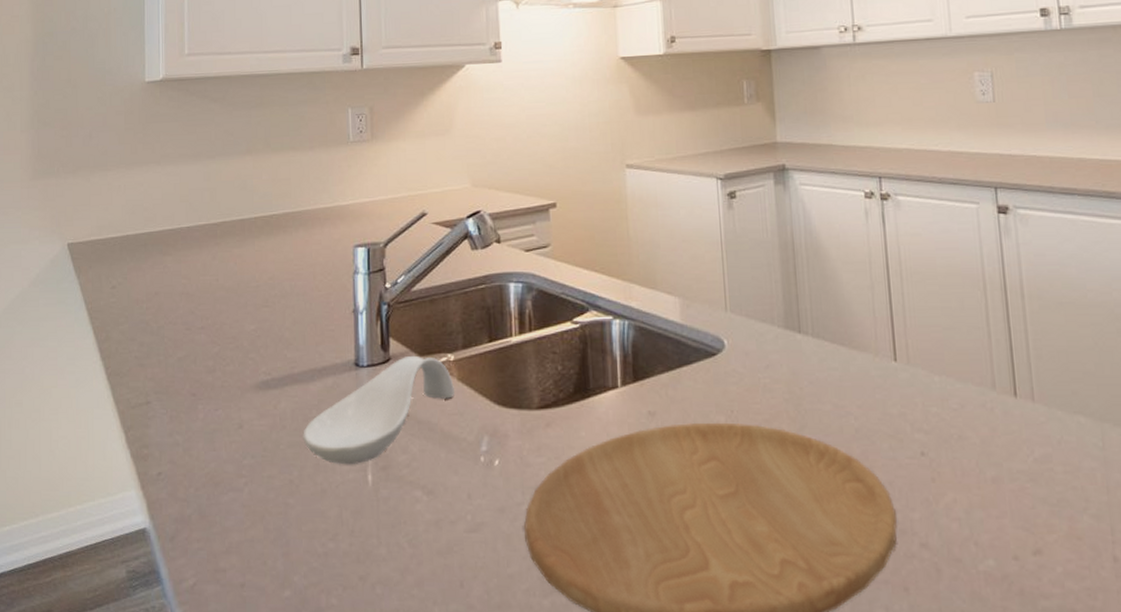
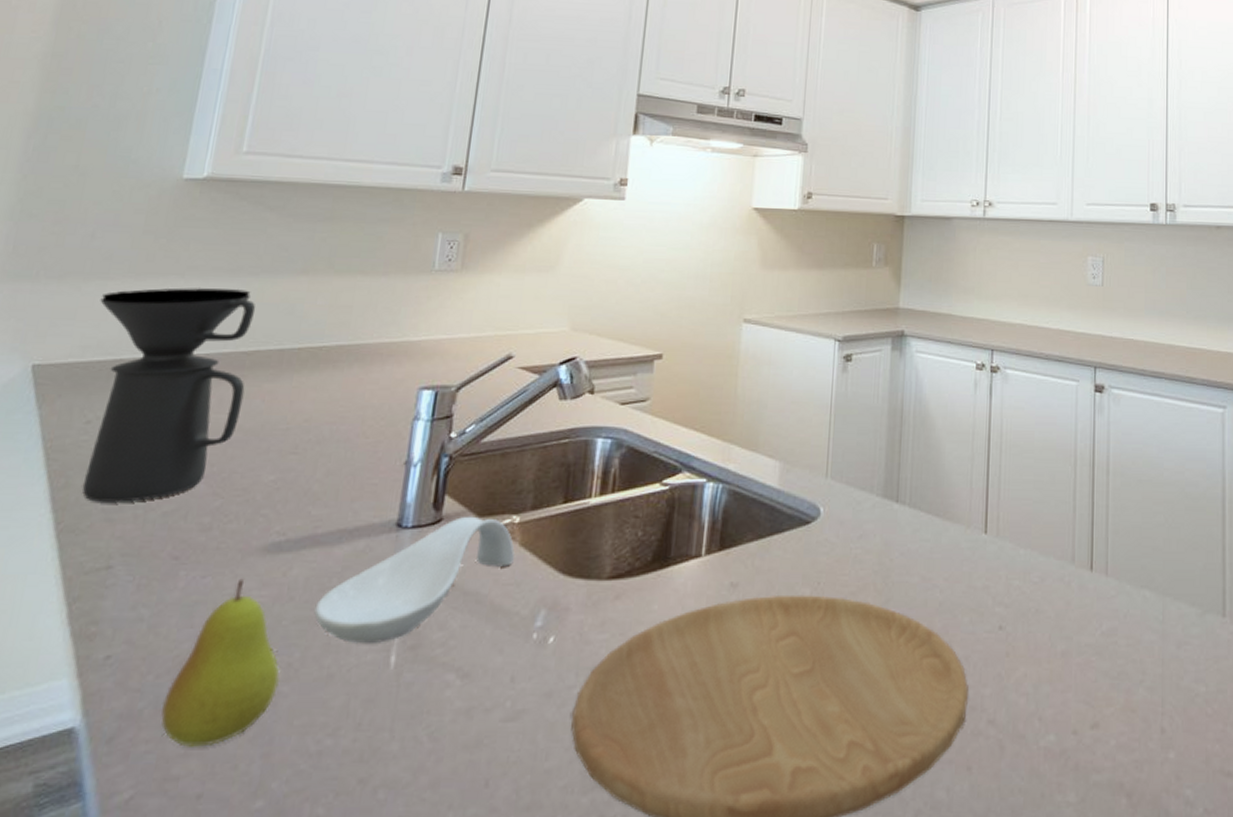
coffee maker: none [104,171,221,351] -> present [82,288,256,502]
fruit: none [203,411,286,546] -> present [161,578,280,747]

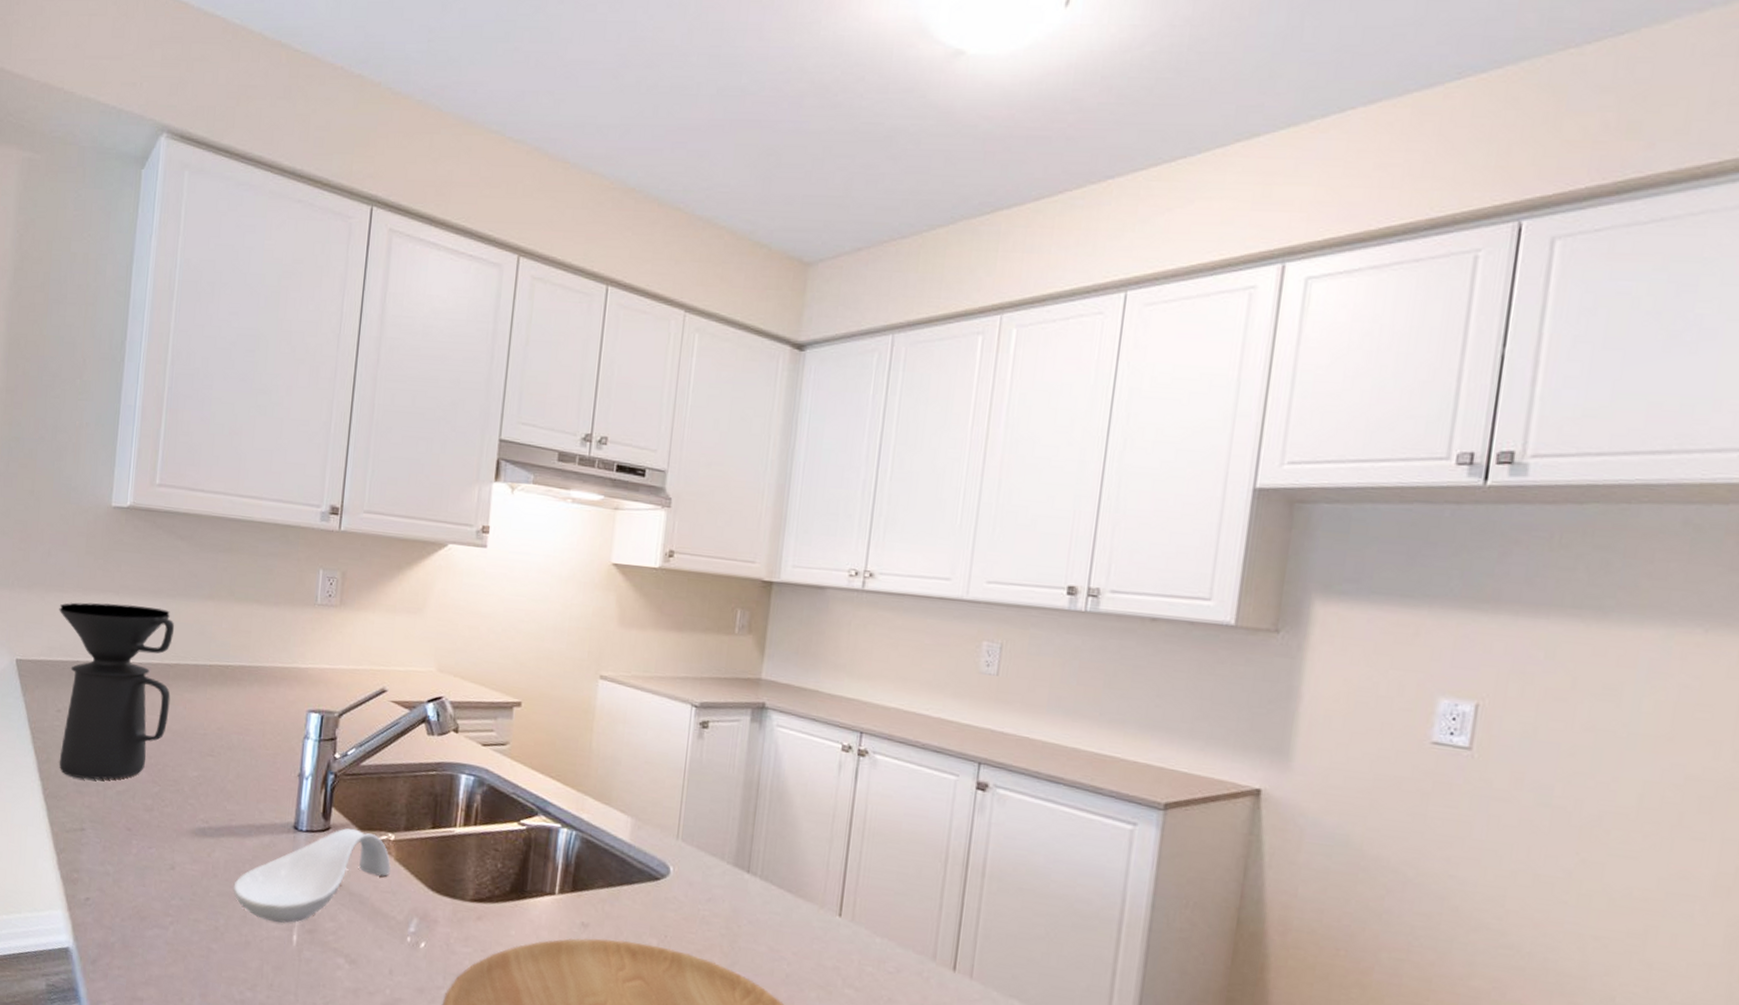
fruit: present [161,578,280,747] -> none [127,853,211,980]

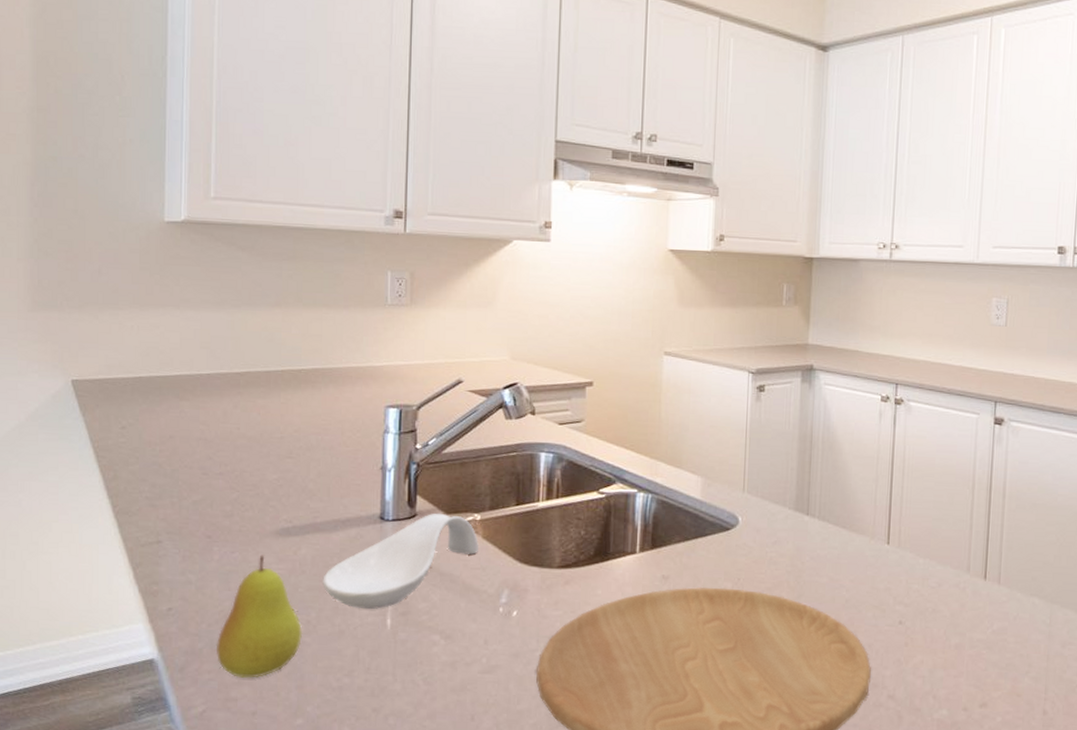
coffee maker: present [59,602,175,780] -> none [115,317,243,492]
fruit: none [127,853,211,980] -> present [216,555,303,678]

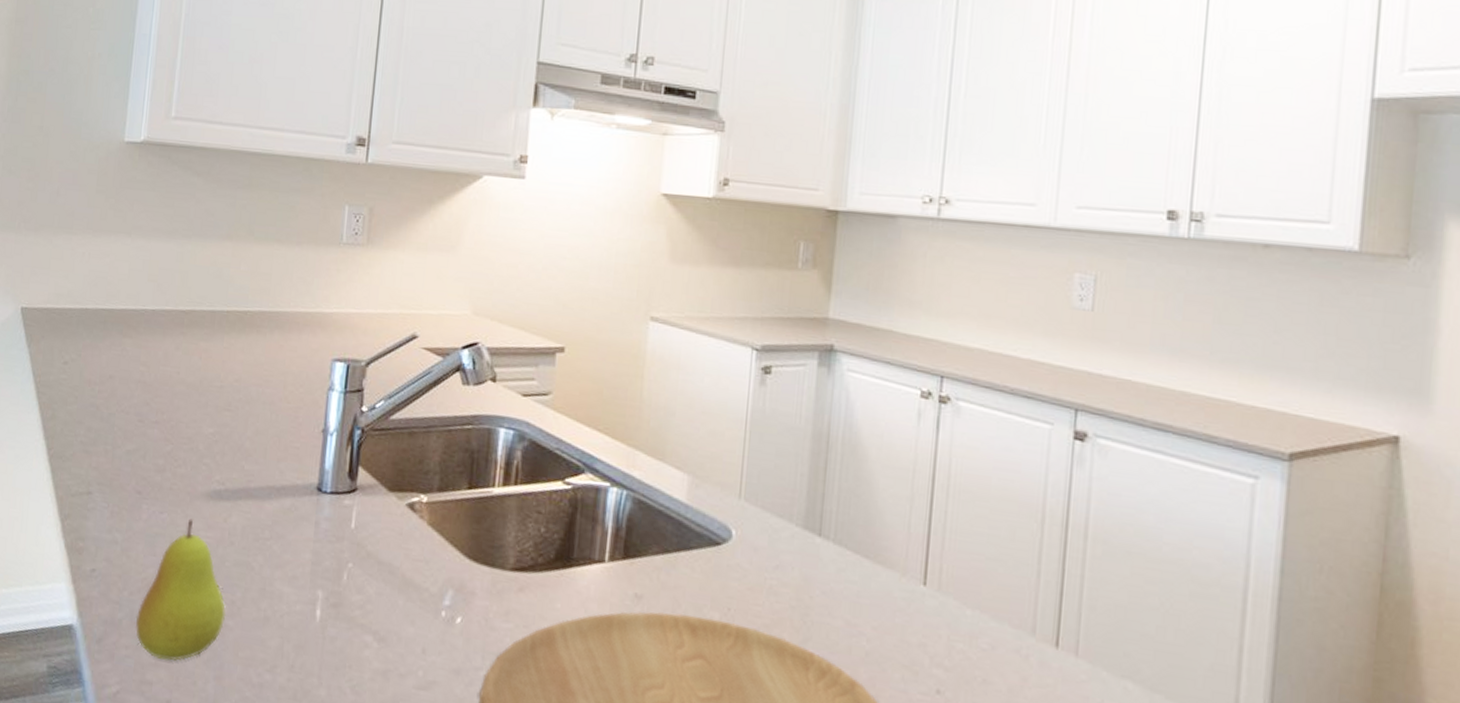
spoon rest: present [322,513,479,610] -> none [251,489,423,596]

